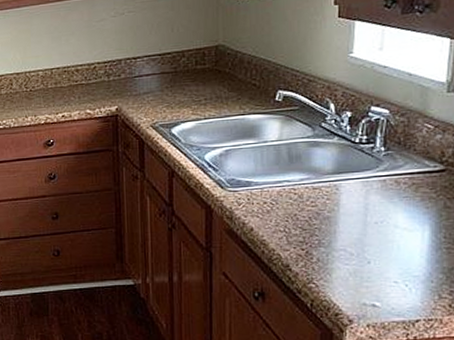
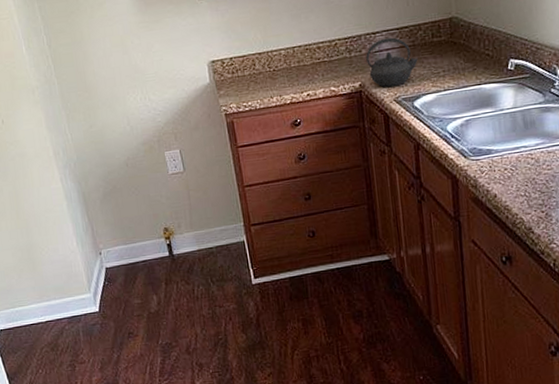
kettle: none [125,63,180,113] -> present [366,37,419,88]

